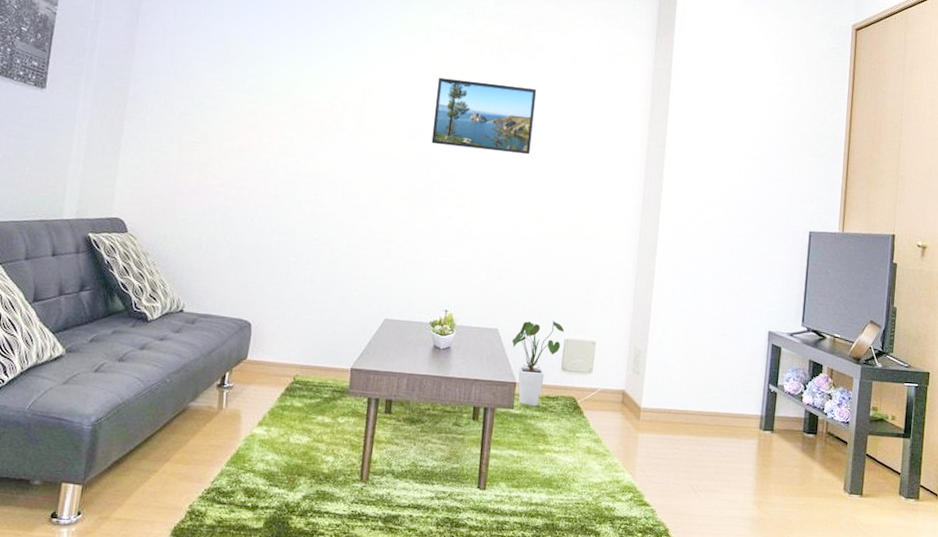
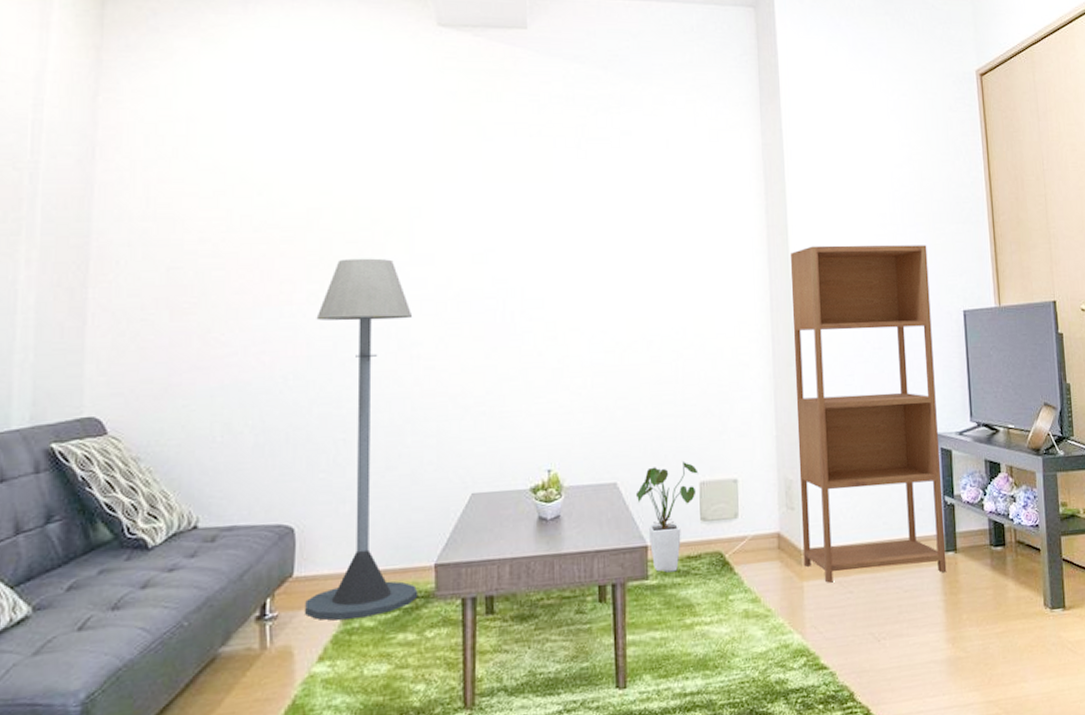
floor lamp: none [253,123,356,399] -> present [305,258,418,620]
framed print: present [431,77,536,155] -> none [504,182,629,265]
bookcase: none [641,159,785,446] -> present [790,245,947,583]

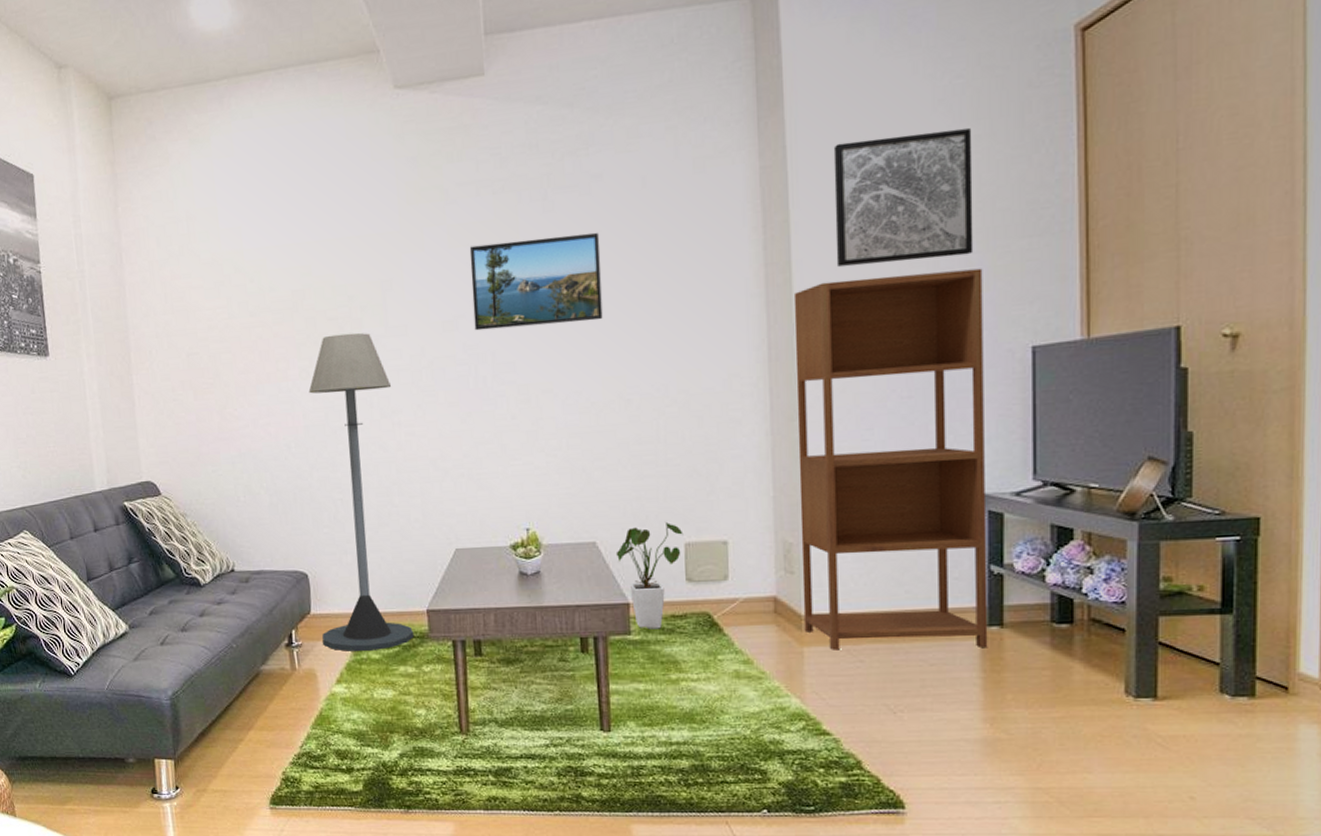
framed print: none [504,182,629,265] -> present [469,233,603,331]
wall art: none [817,133,920,234] -> present [833,128,974,267]

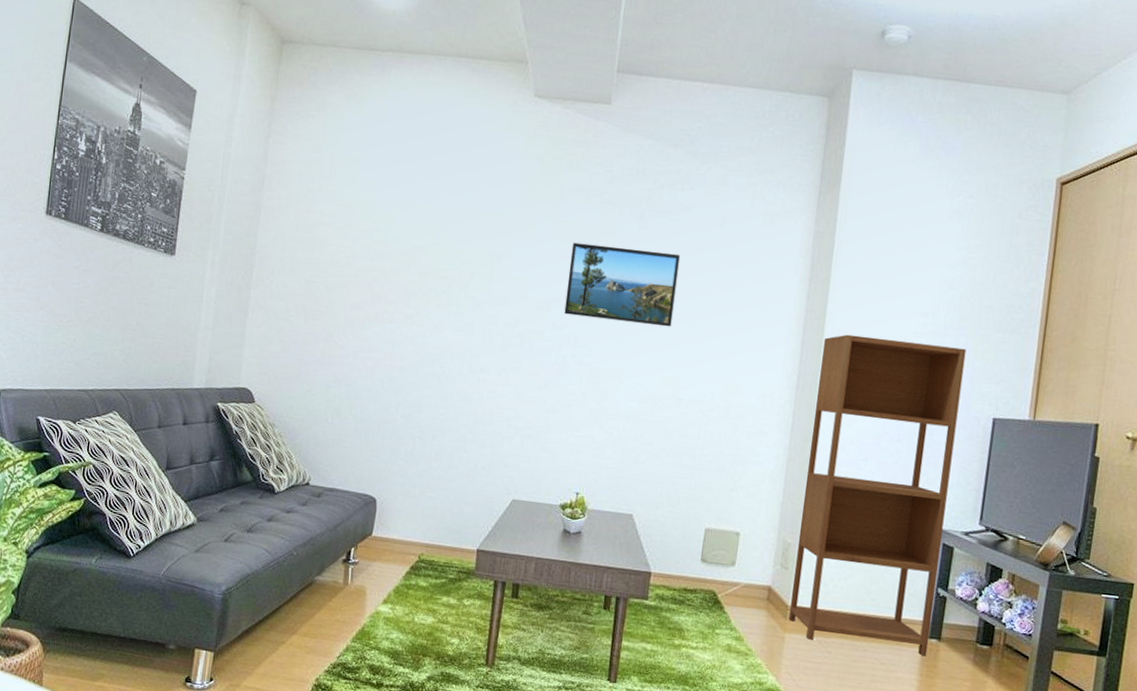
floor lamp: present [308,333,415,651] -> none [378,291,484,579]
house plant: present [616,521,684,630] -> none [647,507,706,599]
wall art: present [833,128,974,267] -> none [860,227,975,336]

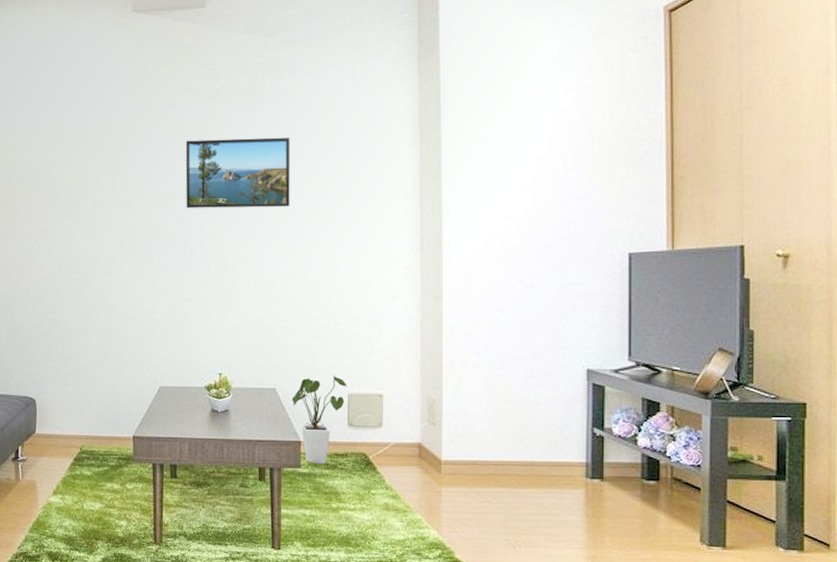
house plant: none [647,507,706,599] -> present [291,375,347,465]
bookcase: present [788,334,967,655] -> none [442,188,591,496]

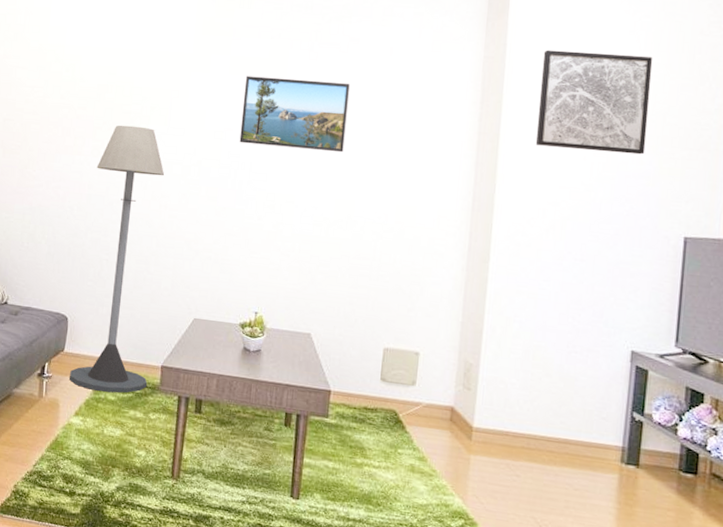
floor lamp: none [44,203,121,468] -> present [69,125,165,393]
house plant: present [291,375,347,465] -> none [325,327,384,417]
wall art: none [477,79,585,179] -> present [535,50,653,155]

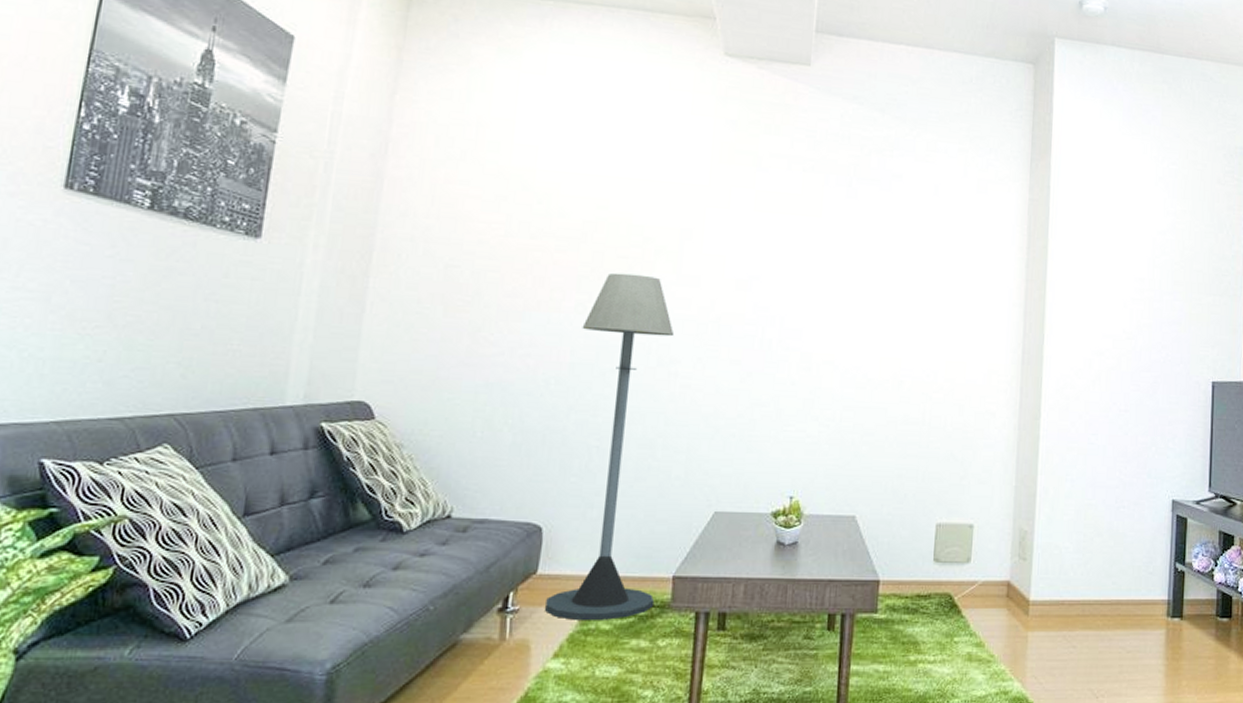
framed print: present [239,76,350,153] -> none [767,214,893,304]
wall art: present [535,50,653,155] -> none [1080,193,1180,301]

